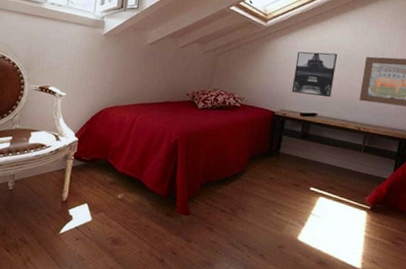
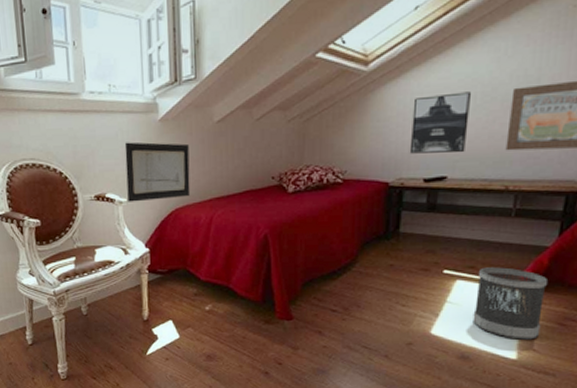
wall art: none [67,47,125,100] -> present [124,142,191,202]
wastebasket: none [330,189,386,253] -> present [472,267,549,340]

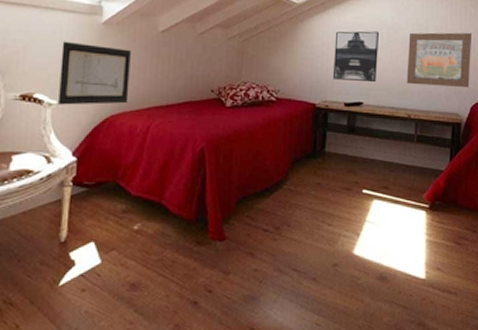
wastebasket: present [472,267,549,340] -> none [388,188,445,259]

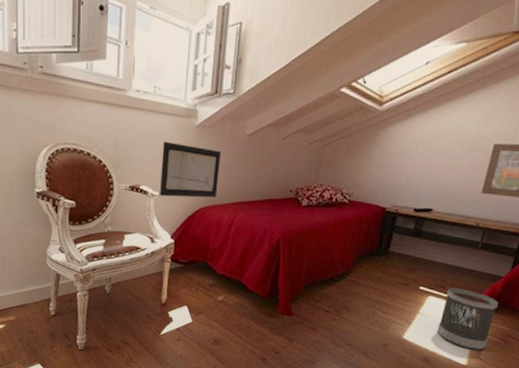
wall art: present [332,31,380,83] -> none [405,139,462,191]
wastebasket: none [388,188,445,259] -> present [437,288,499,350]

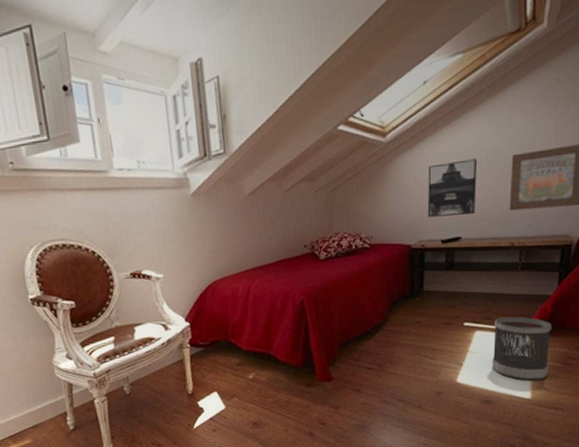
wall art: present [160,141,221,198] -> none [157,217,227,278]
wall art: none [405,139,462,191] -> present [427,158,478,218]

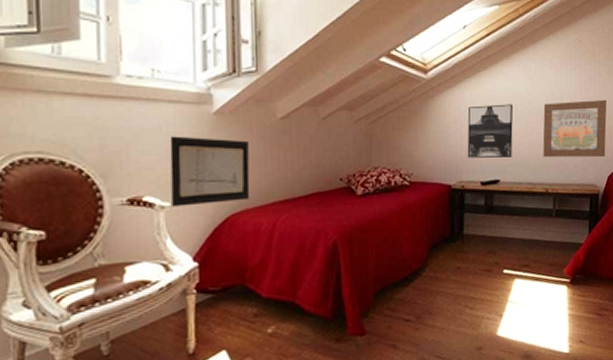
wall art: none [157,217,227,278] -> present [170,136,250,207]
wastebasket: present [492,316,553,381] -> none [531,264,586,333]

